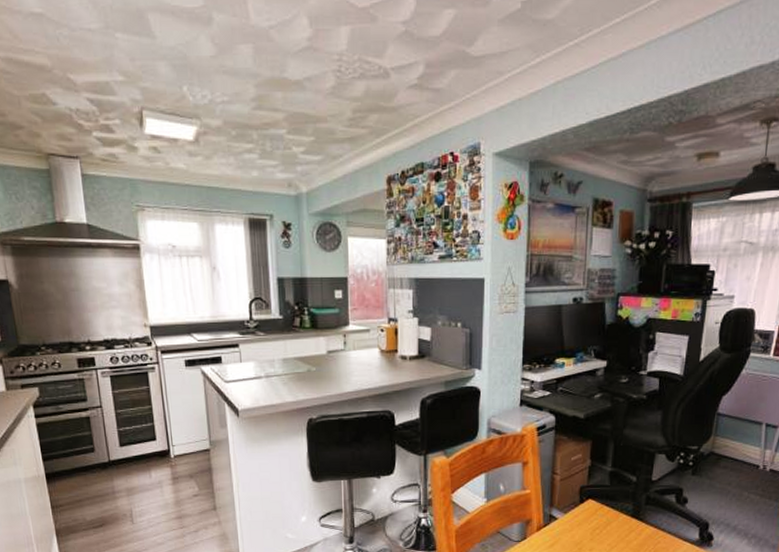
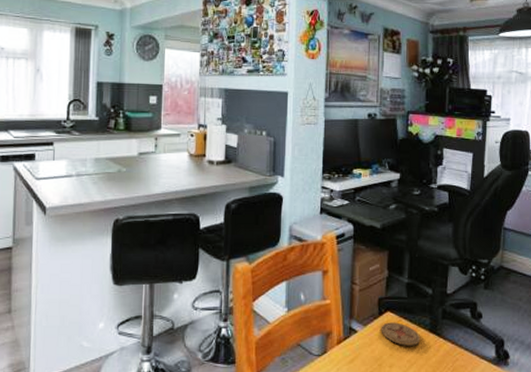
coaster: none [581,509,622,531] -> present [381,322,420,346]

